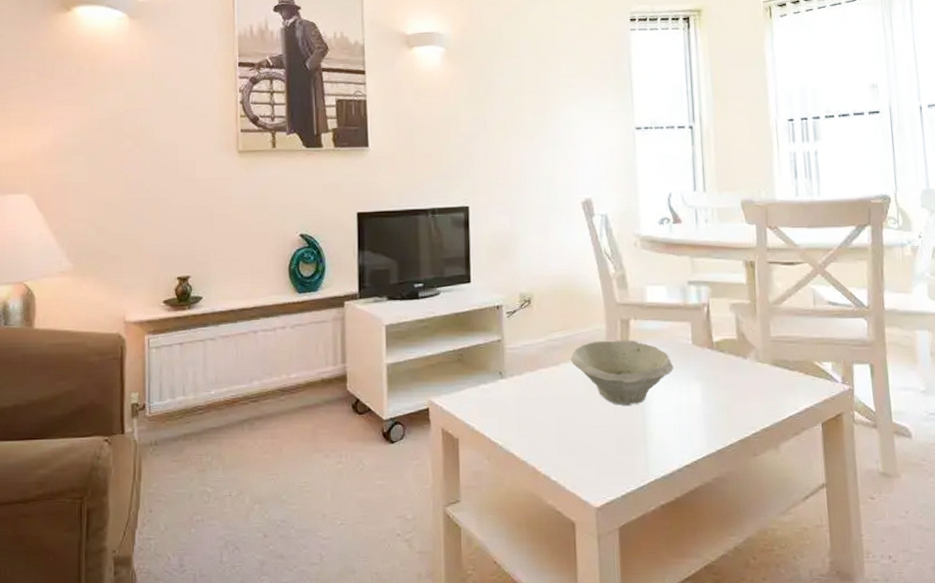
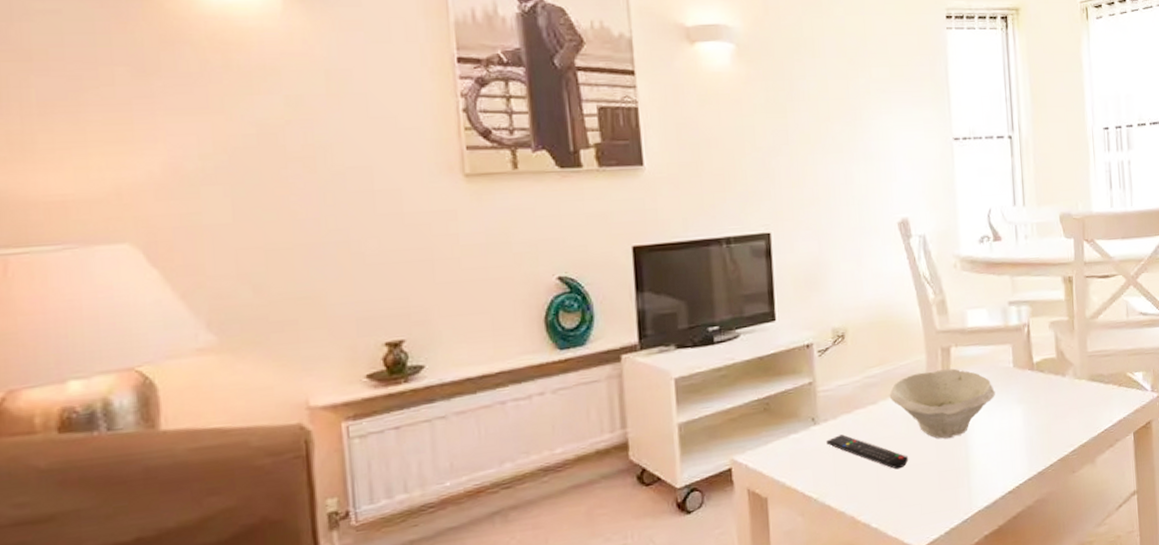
remote control: none [512,390,587,429] -> present [826,434,908,470]

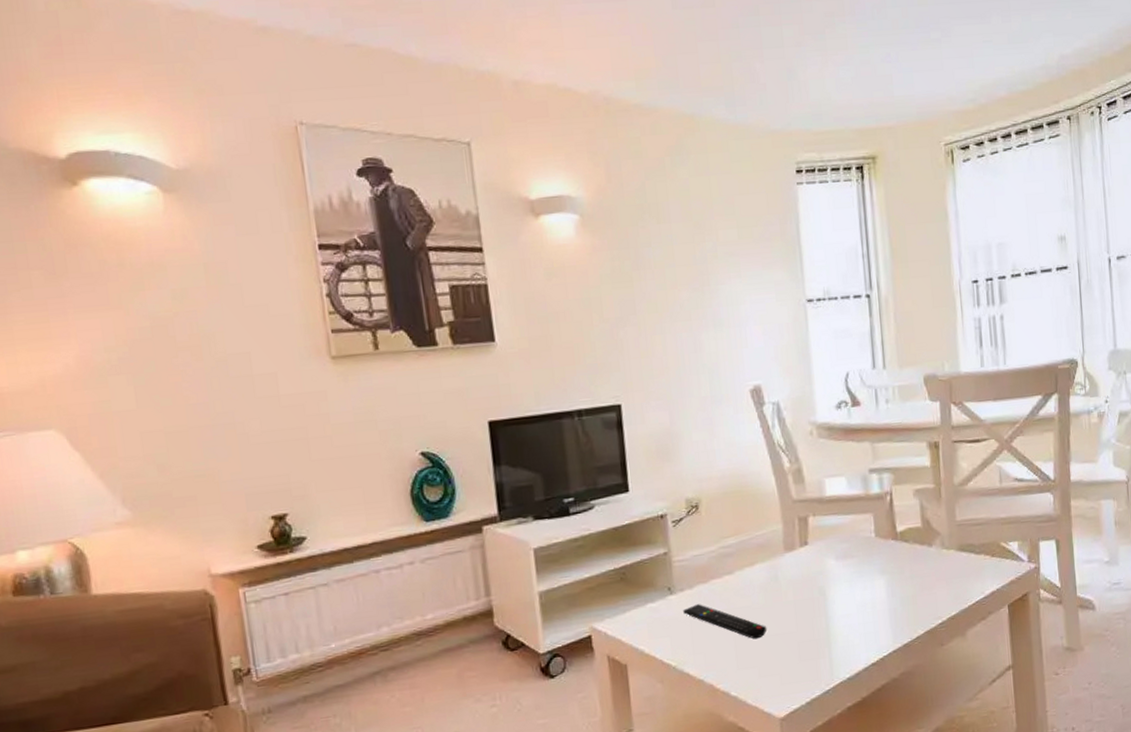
bowl: present [889,368,995,439] -> none [745,538,857,610]

